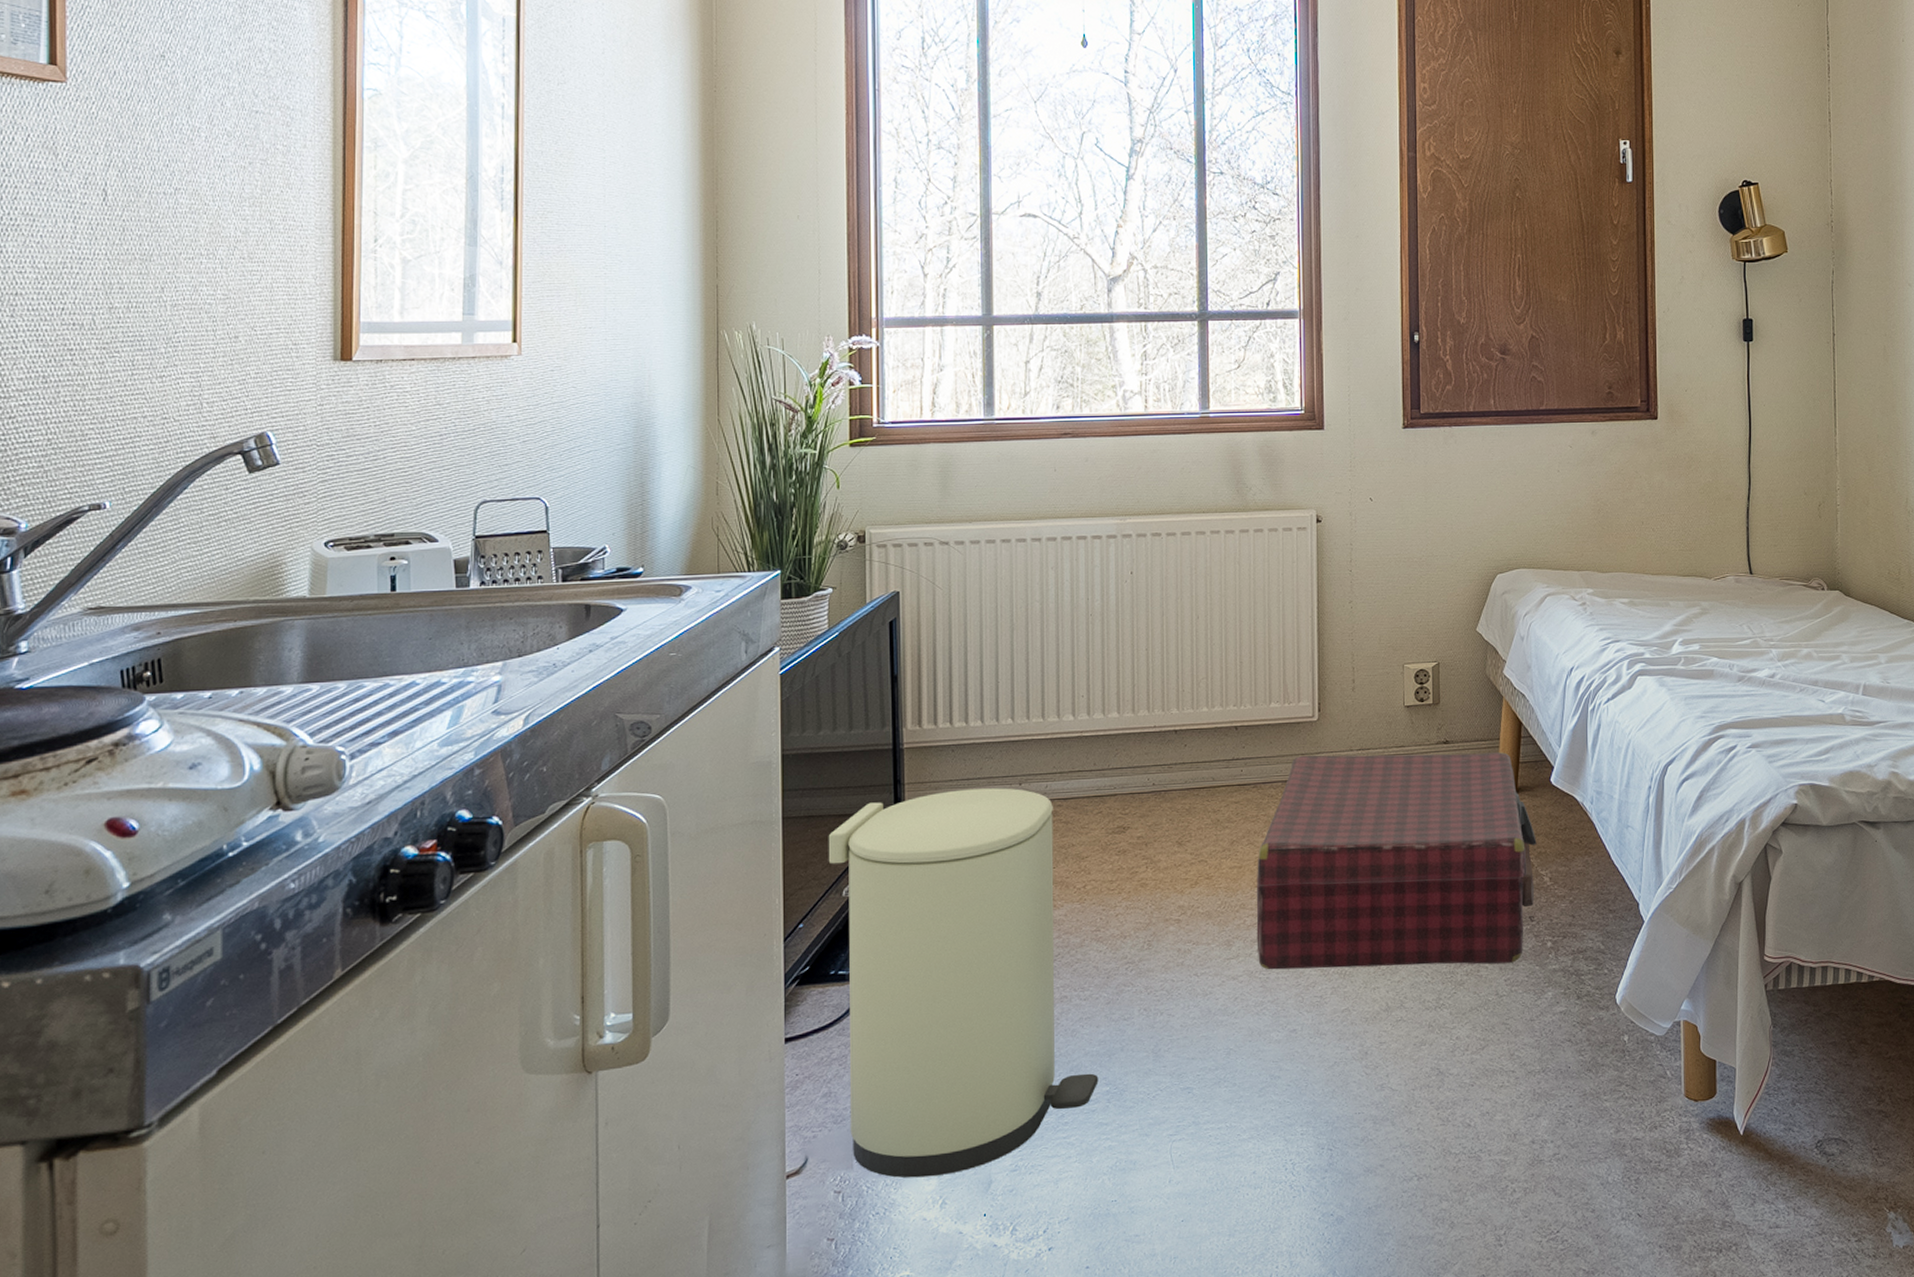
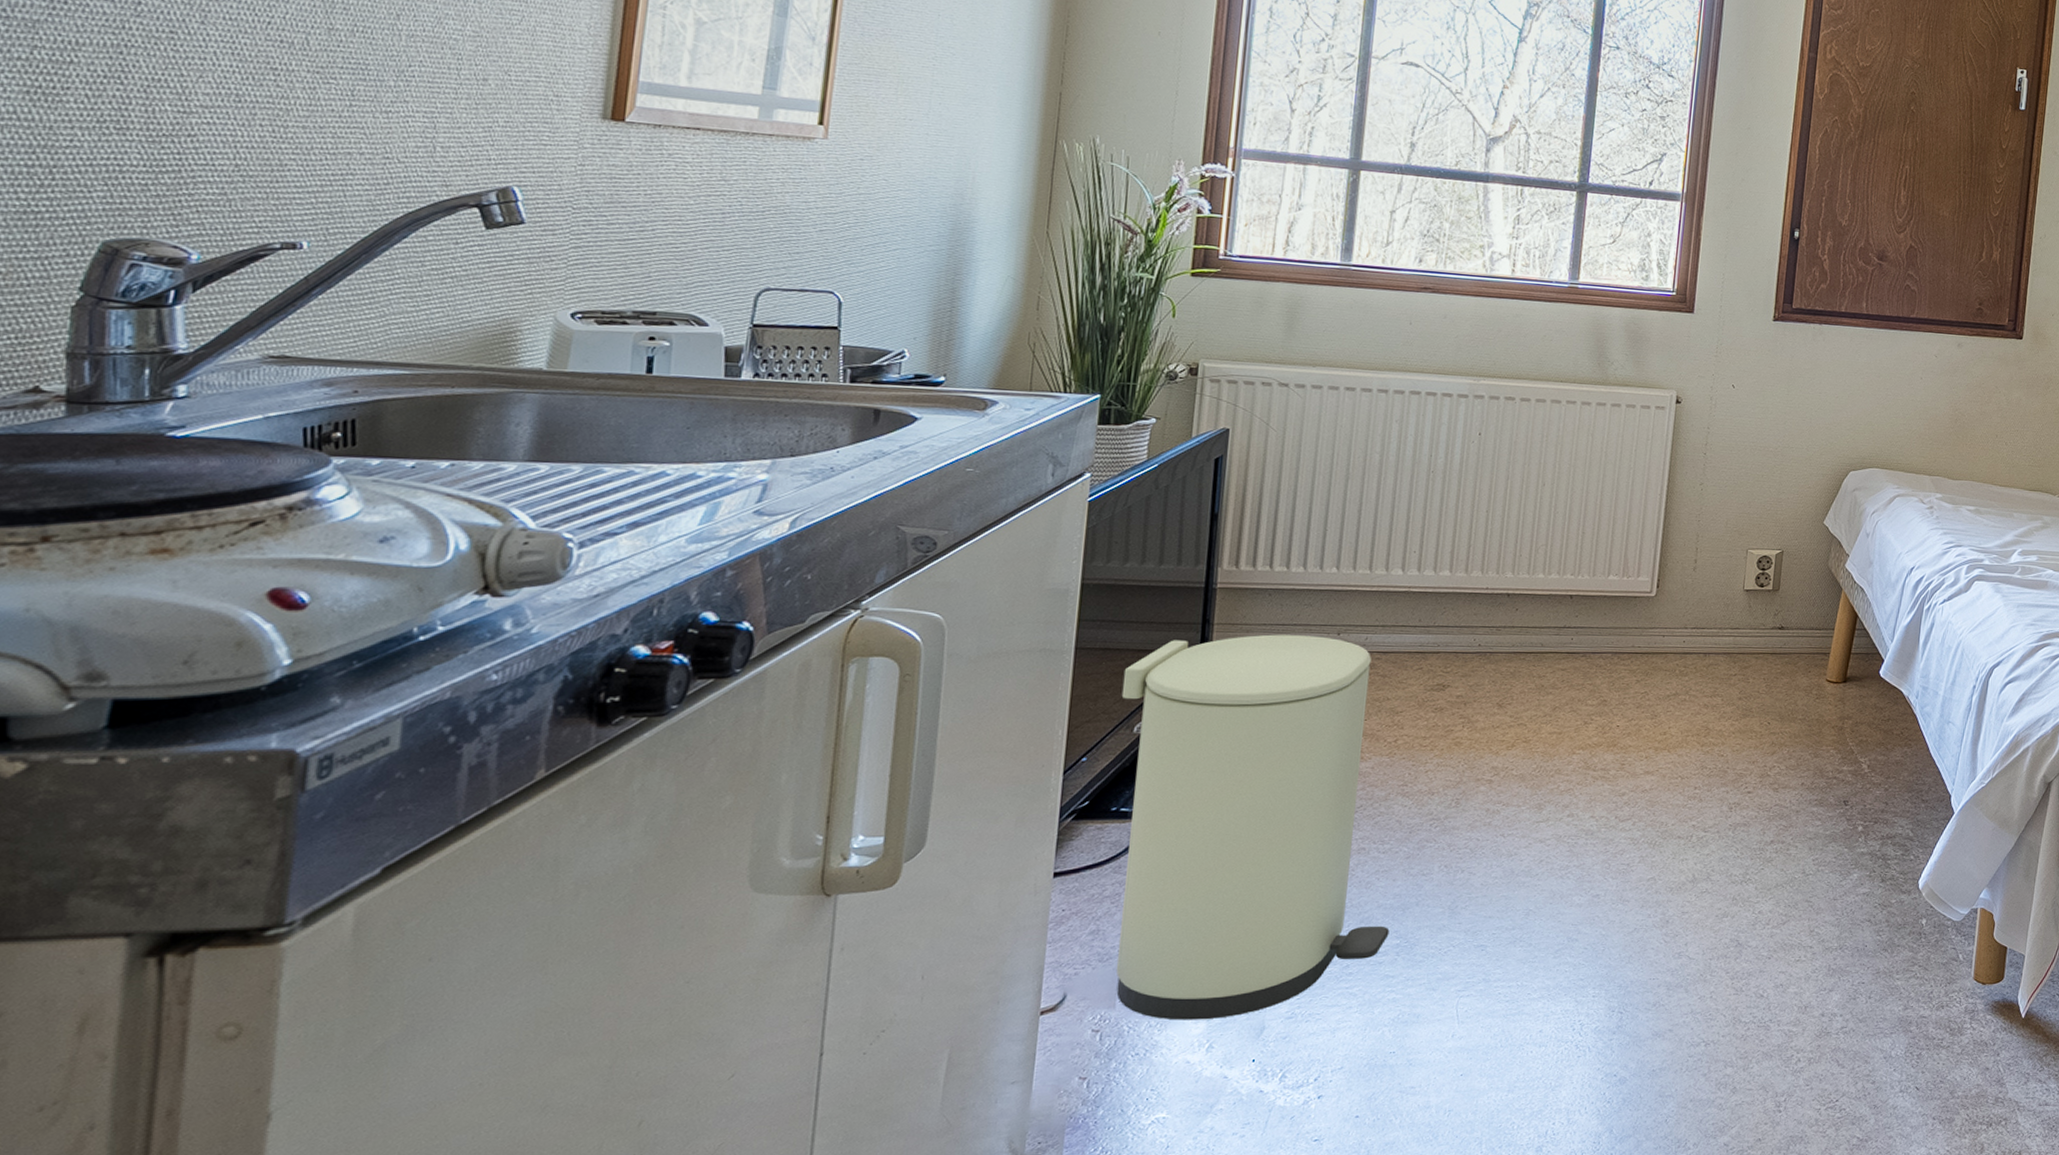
suitcase: present [1256,752,1537,970] -> none [1568,629,1859,844]

